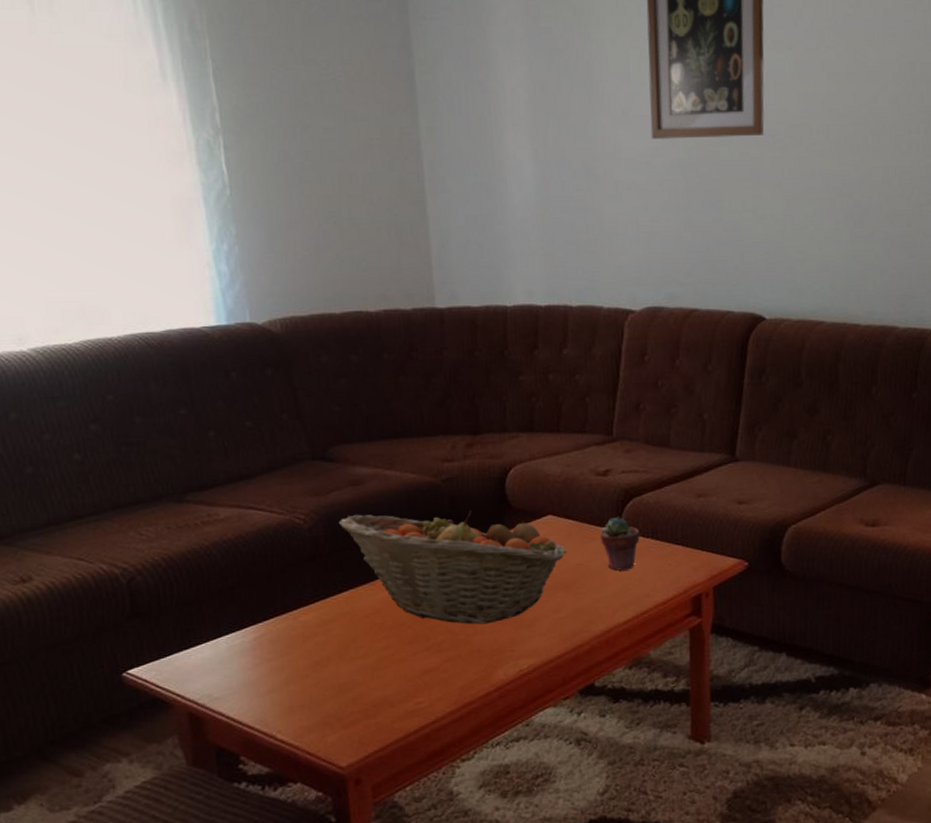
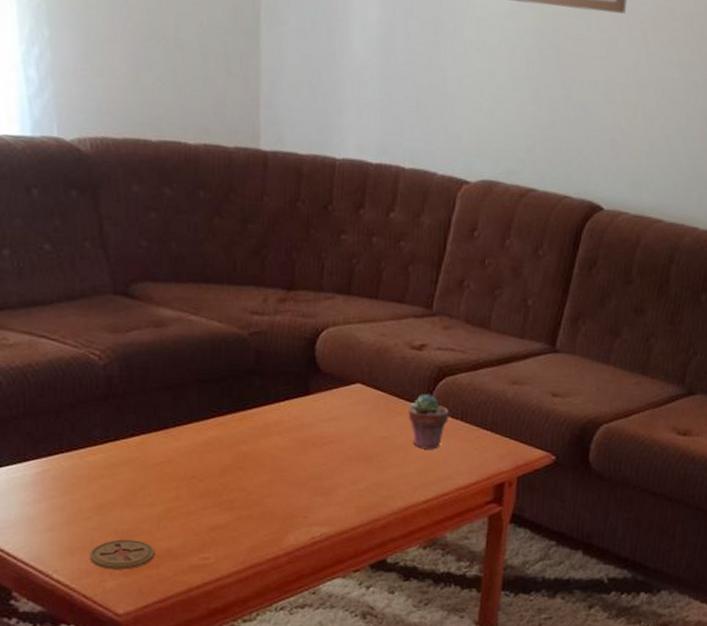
coaster: none [309,692,372,724] -> present [89,539,155,570]
fruit basket: present [338,510,567,625] -> none [136,357,372,487]

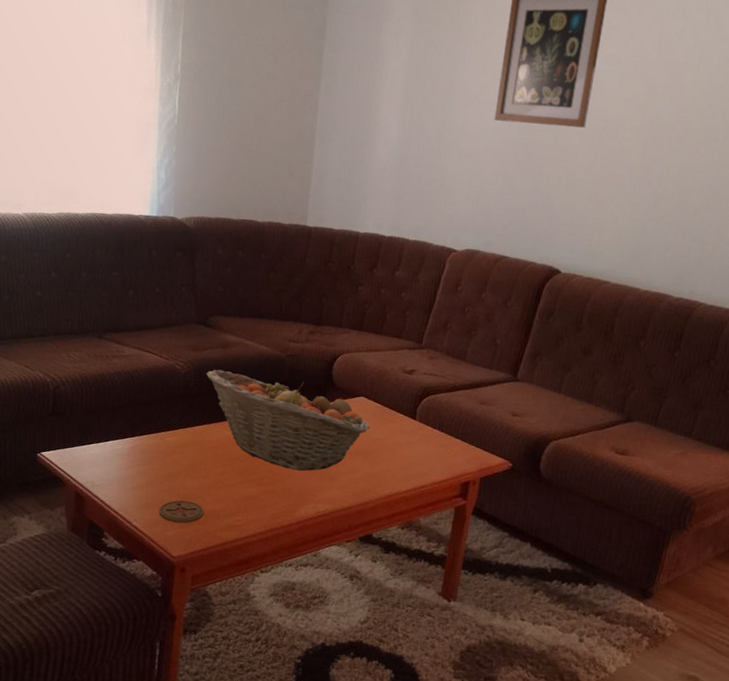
fruit basket: none [136,357,372,487] -> present [206,369,370,471]
potted succulent: present [408,394,449,451] -> none [397,407,429,452]

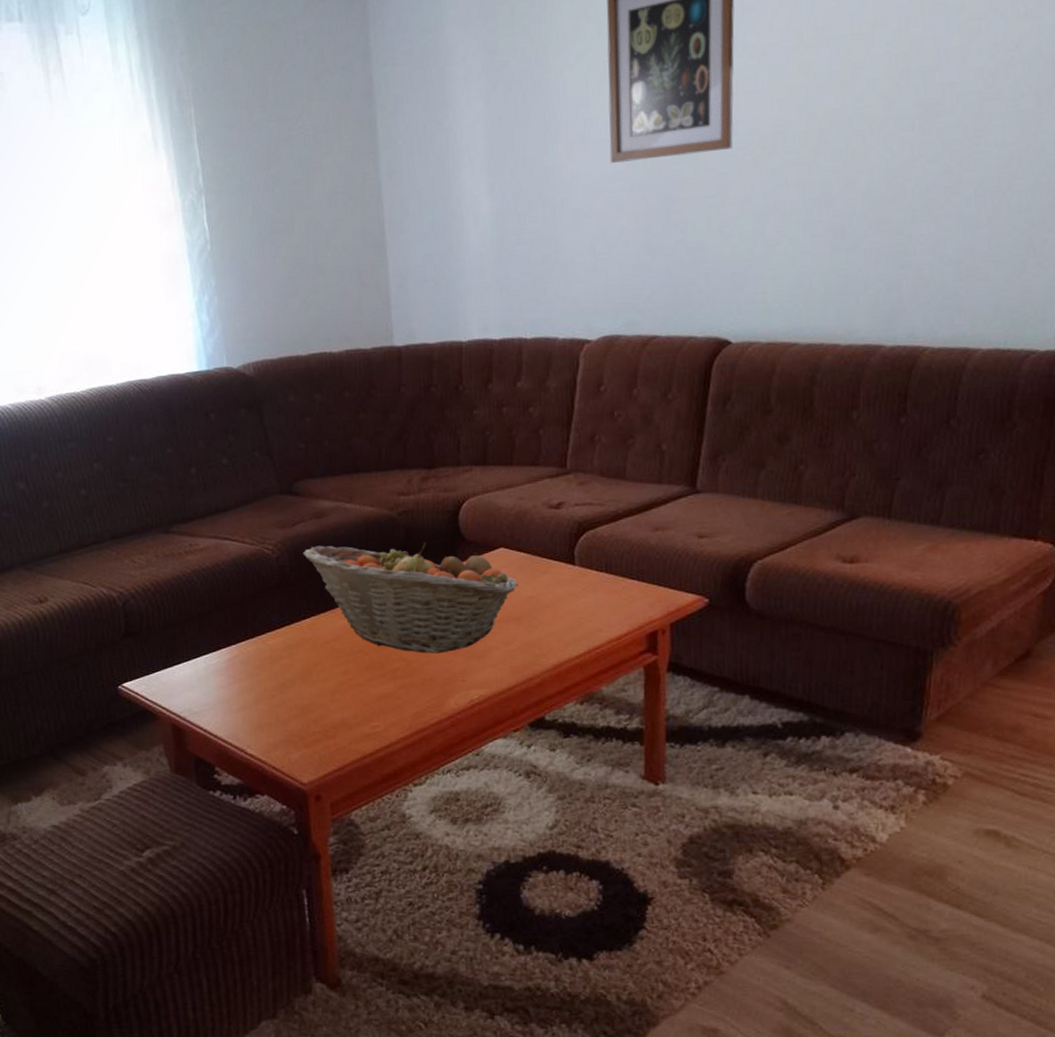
coaster: present [158,500,204,524] -> none [275,713,331,742]

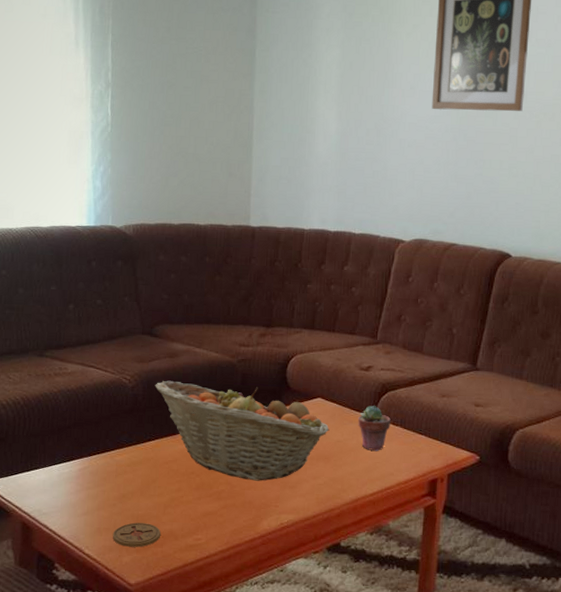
coaster: none [275,713,331,742] -> present [112,522,161,547]
potted succulent: none [552,550,593,606] -> present [358,406,391,452]

